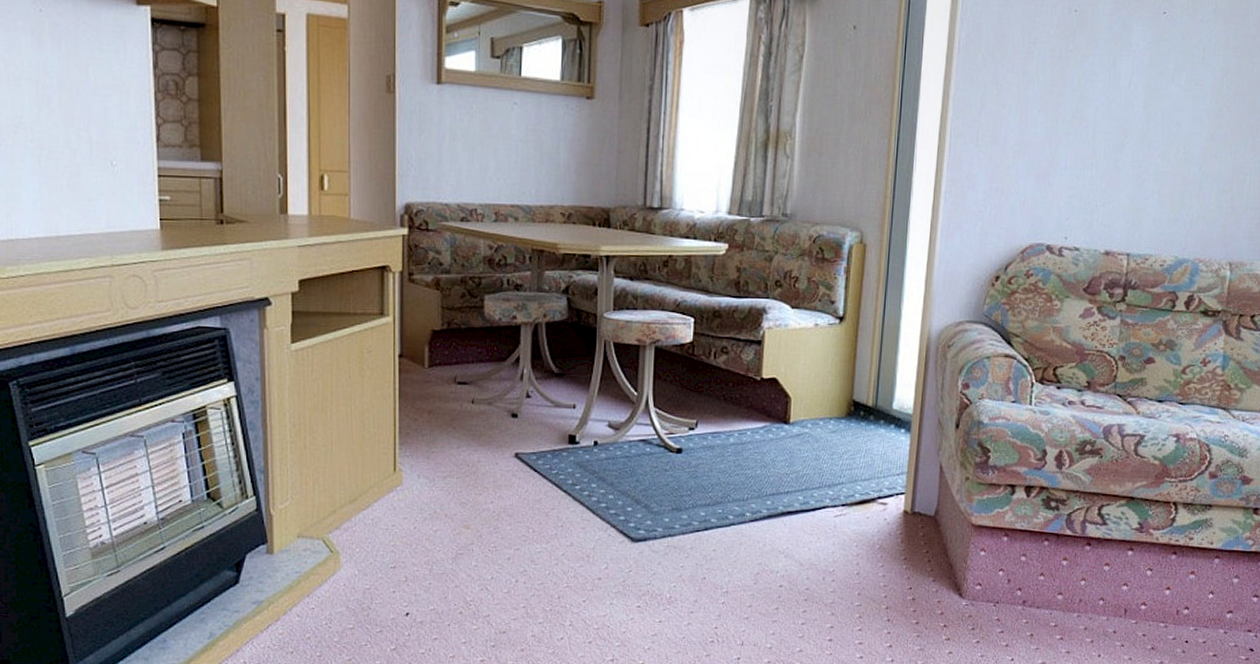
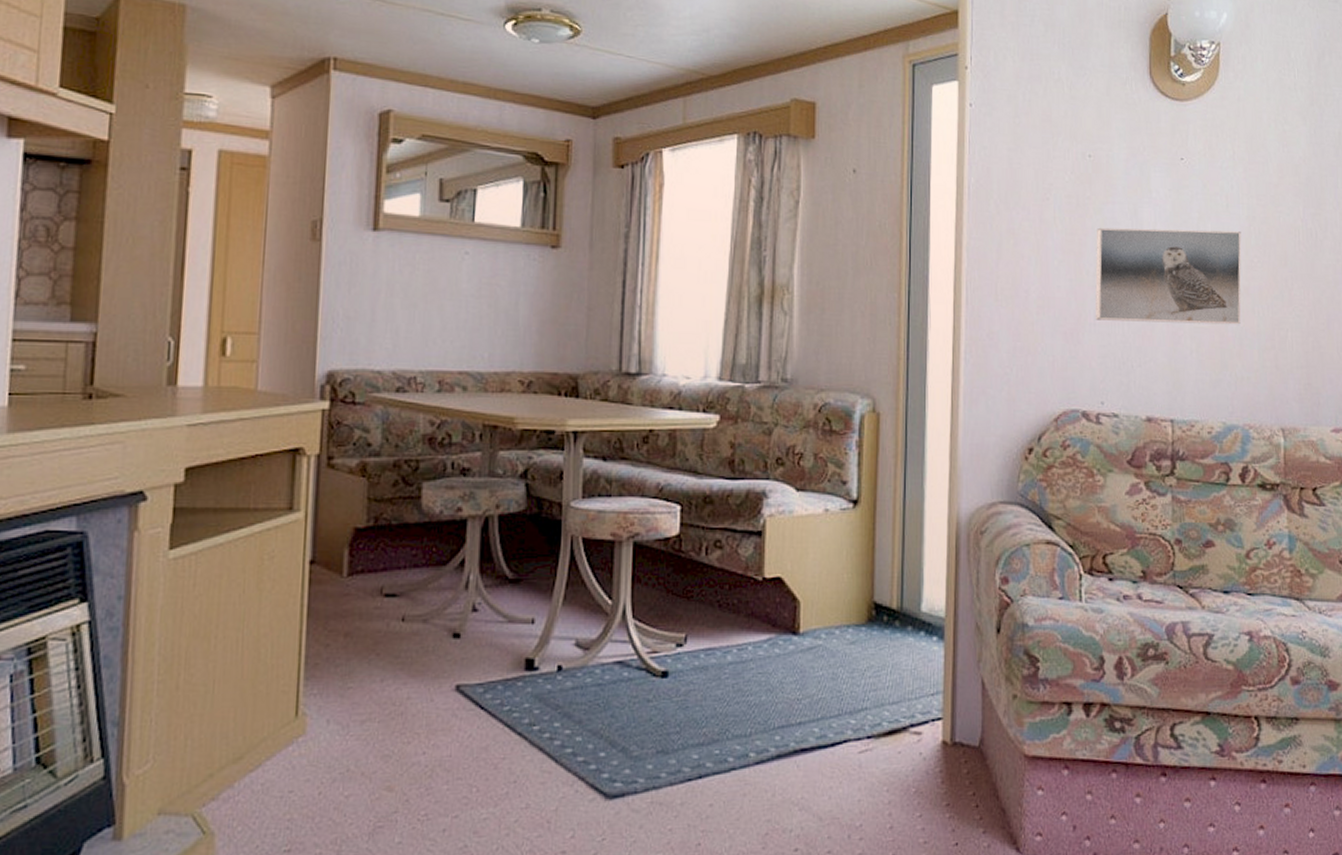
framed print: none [1066,79,1214,169] -> present [1095,227,1242,325]

